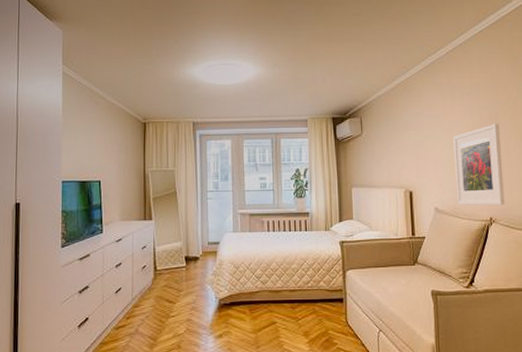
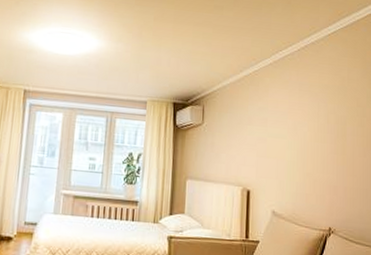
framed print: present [453,124,505,206] -> none [296,129,346,217]

